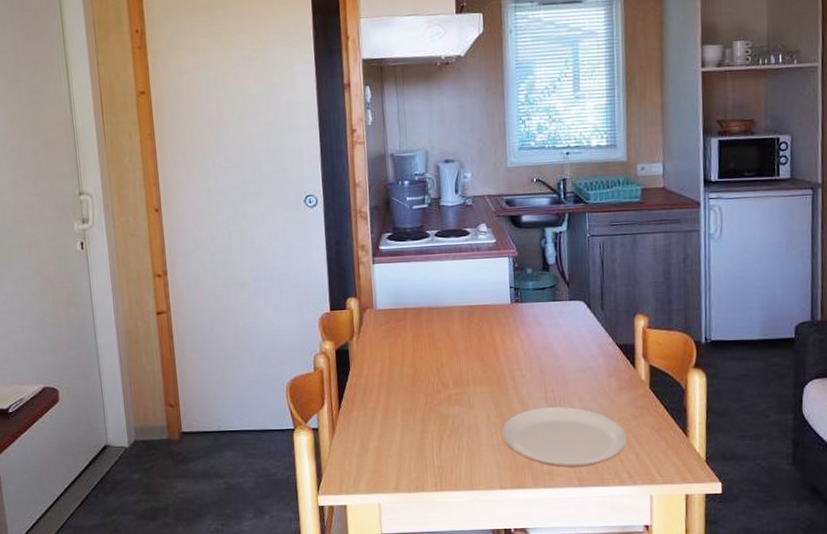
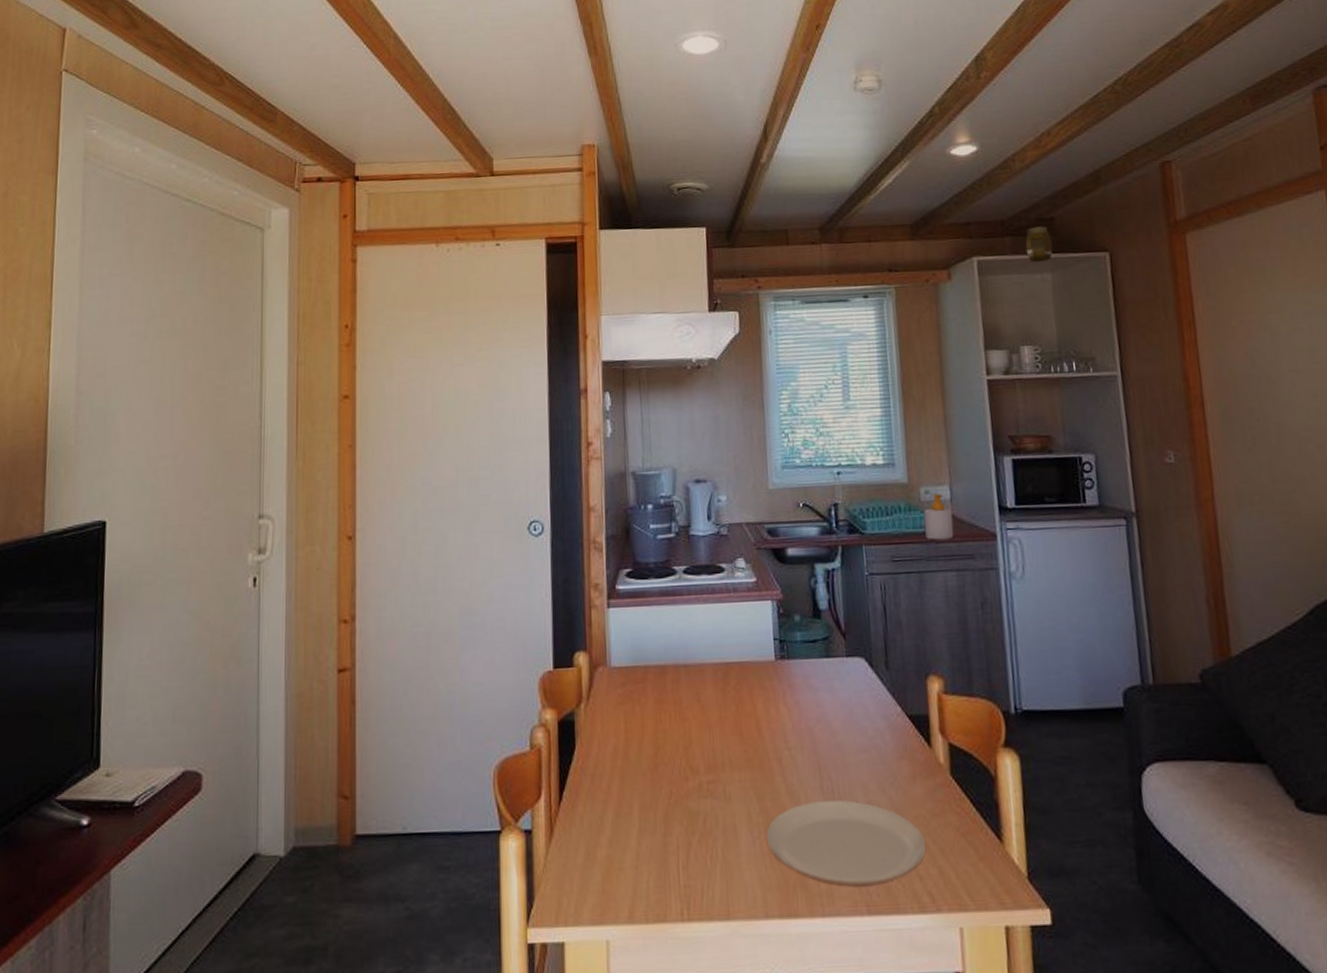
soap bottle: none [639,170,664,208] -> present [923,494,955,541]

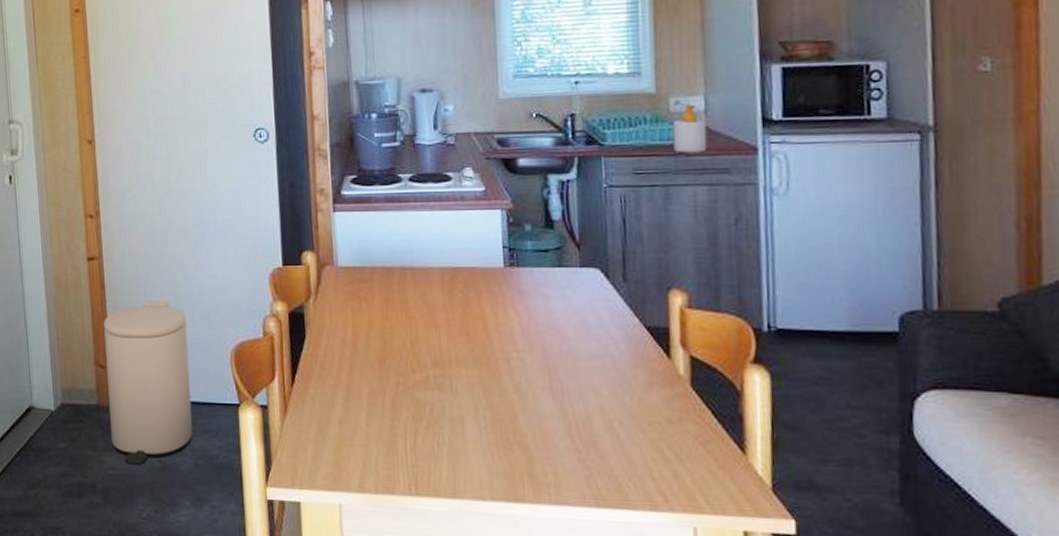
pedal bin: none [350,715,447,916] -> present [104,301,193,465]
plate: present [766,799,927,887] -> none [493,400,661,482]

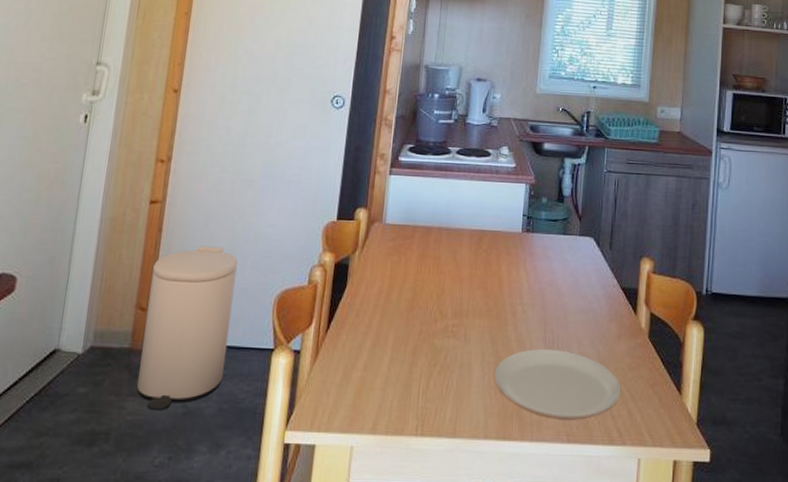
plate: none [493,400,661,482] -> present [494,348,621,420]
soap bottle: present [672,104,708,153] -> none [656,113,680,151]

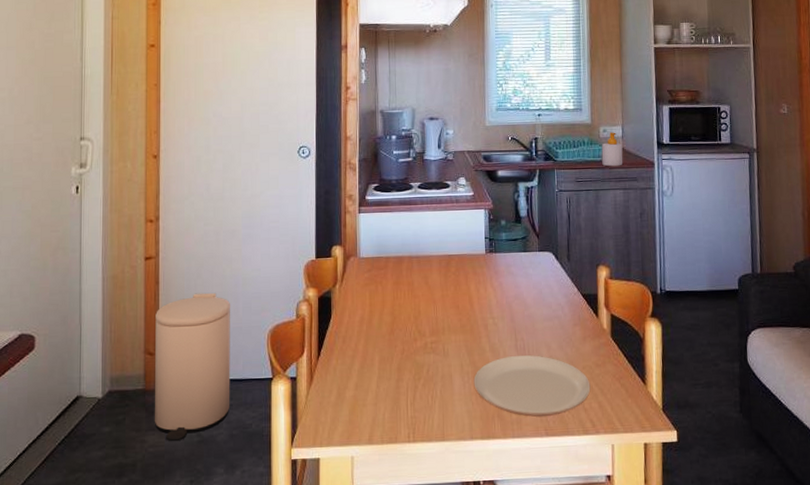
soap bottle: none [656,113,680,151] -> present [601,132,623,167]

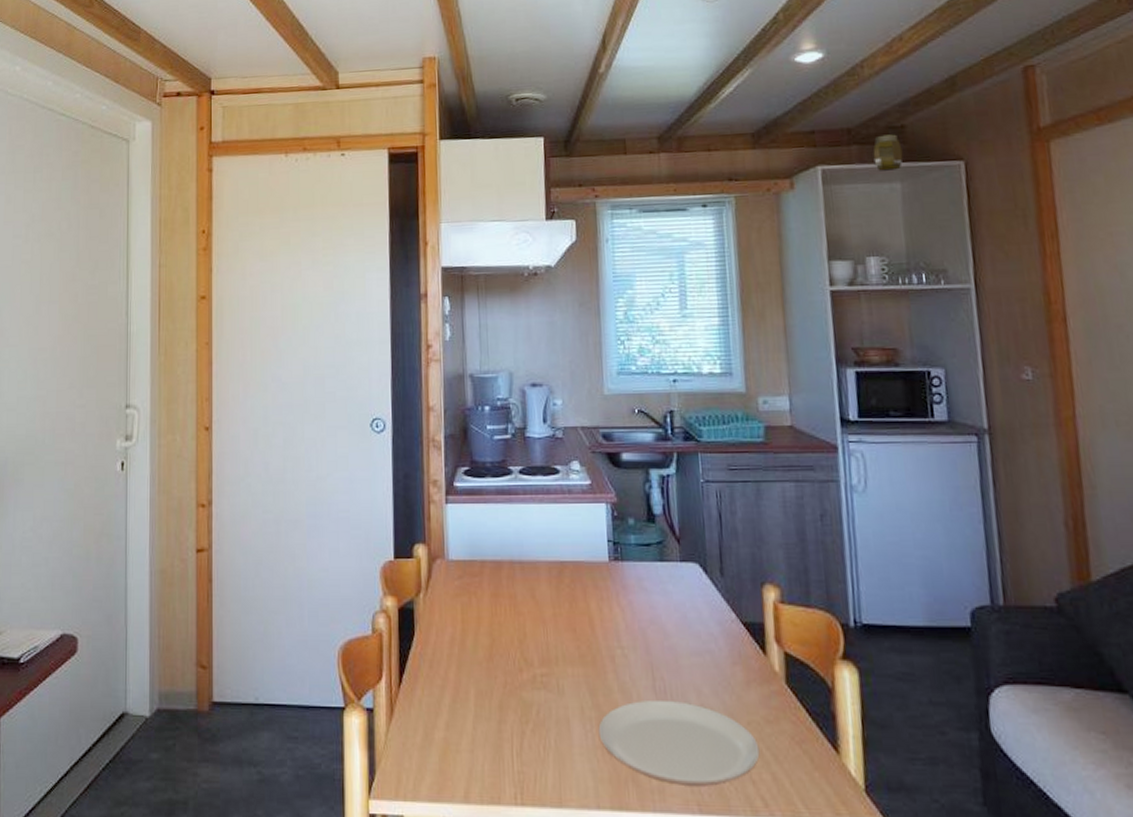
pedal bin: present [154,292,230,441] -> none [207,595,295,777]
soap bottle: present [601,132,623,167] -> none [761,404,793,451]

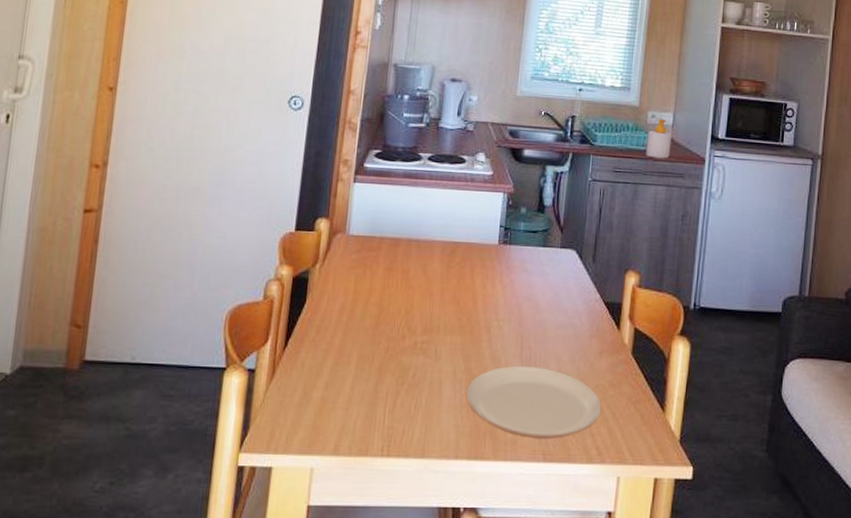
soap bottle: none [761,404,793,451] -> present [646,119,672,159]

